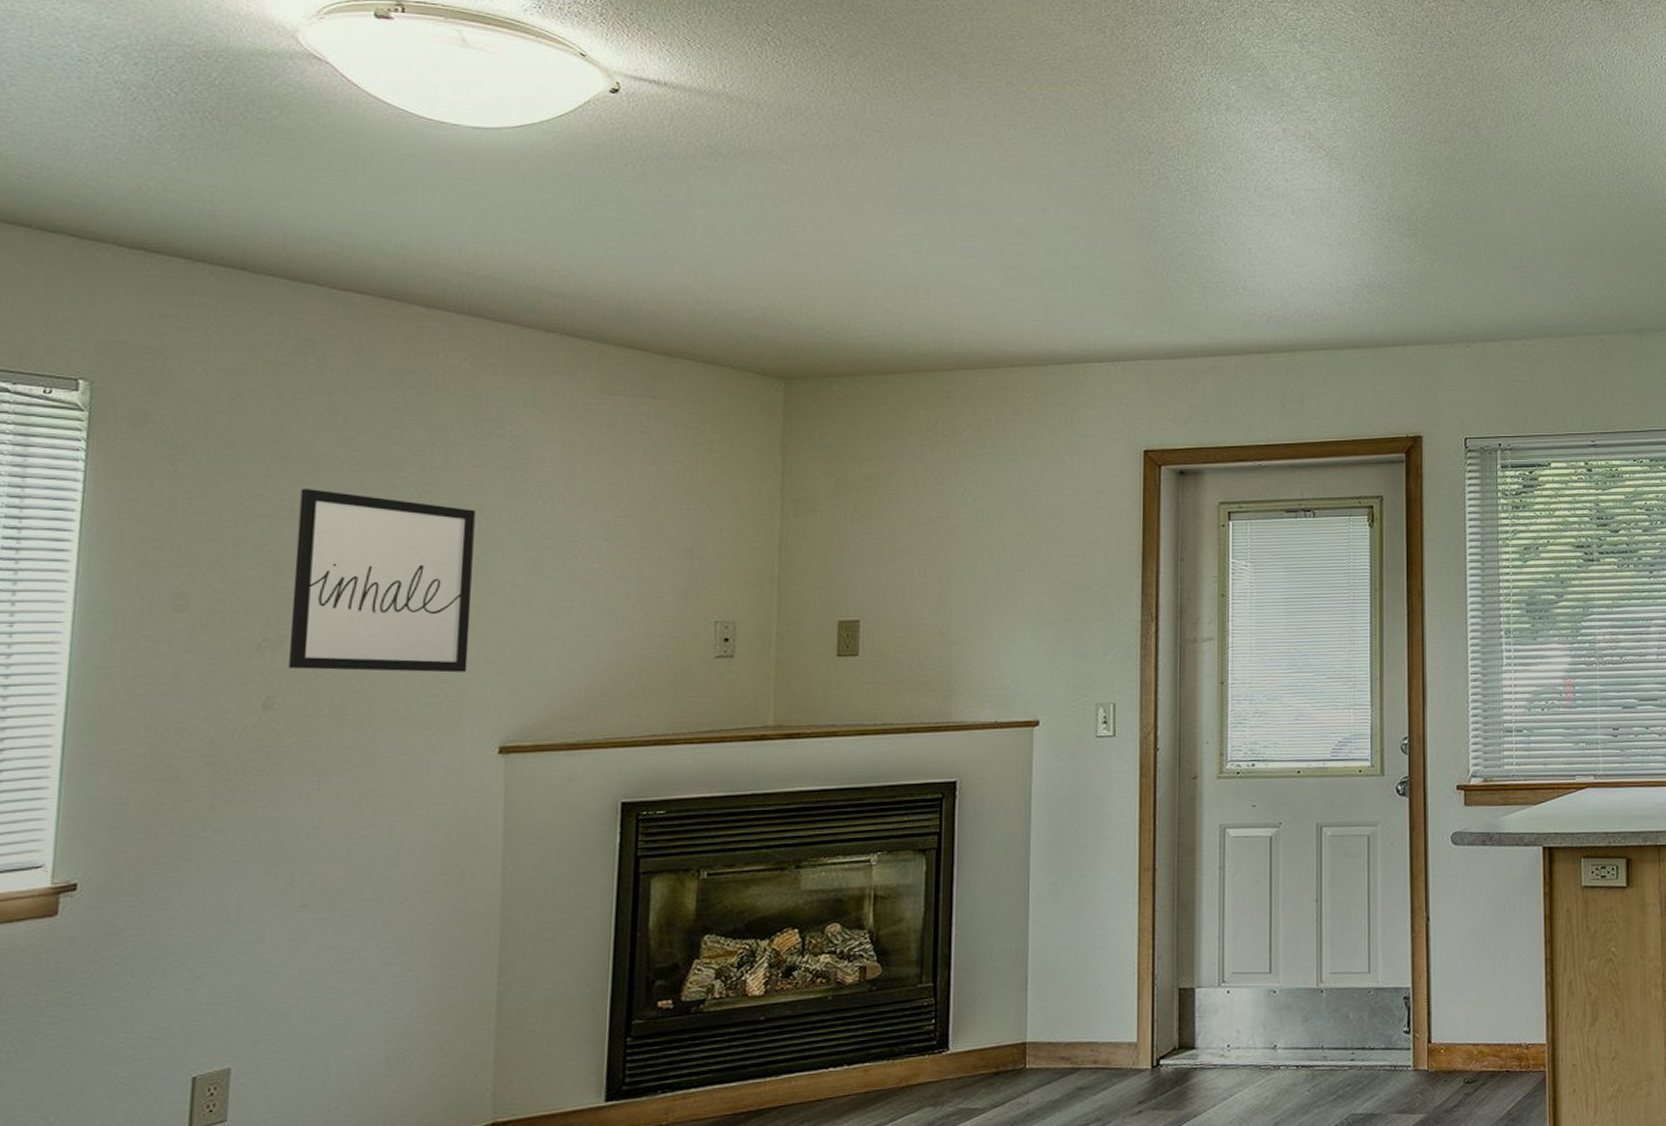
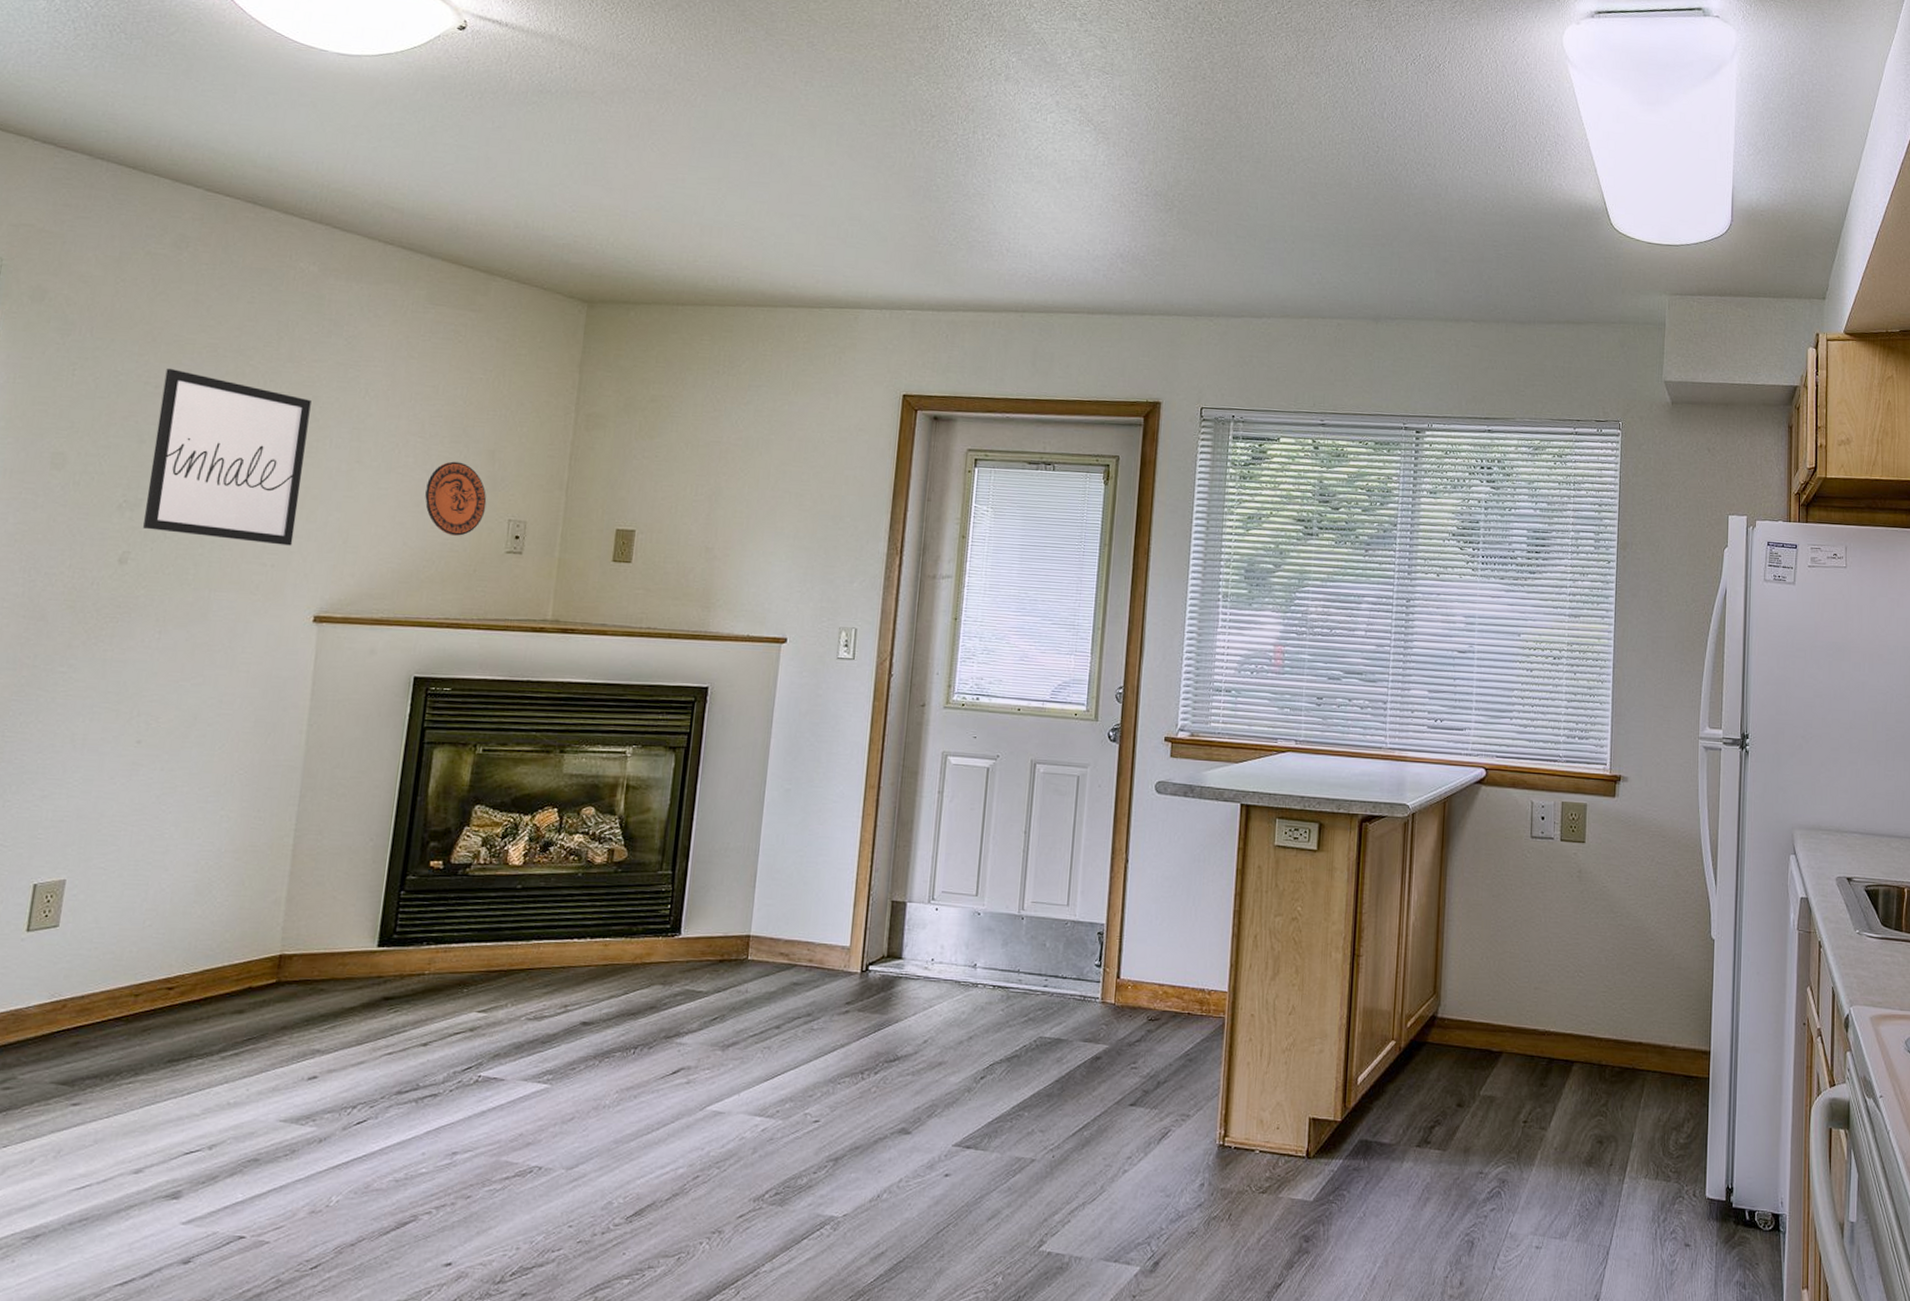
decorative plate: none [617,563,688,644] -> present [425,461,487,536]

